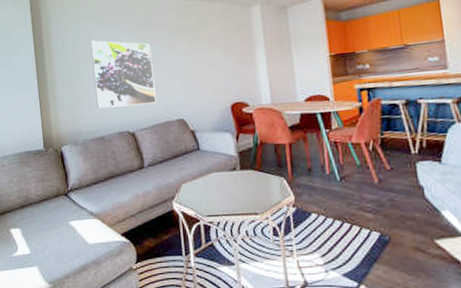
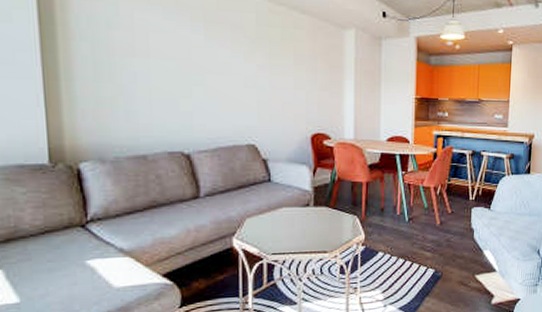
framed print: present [90,40,157,109] -> none [133,26,223,123]

